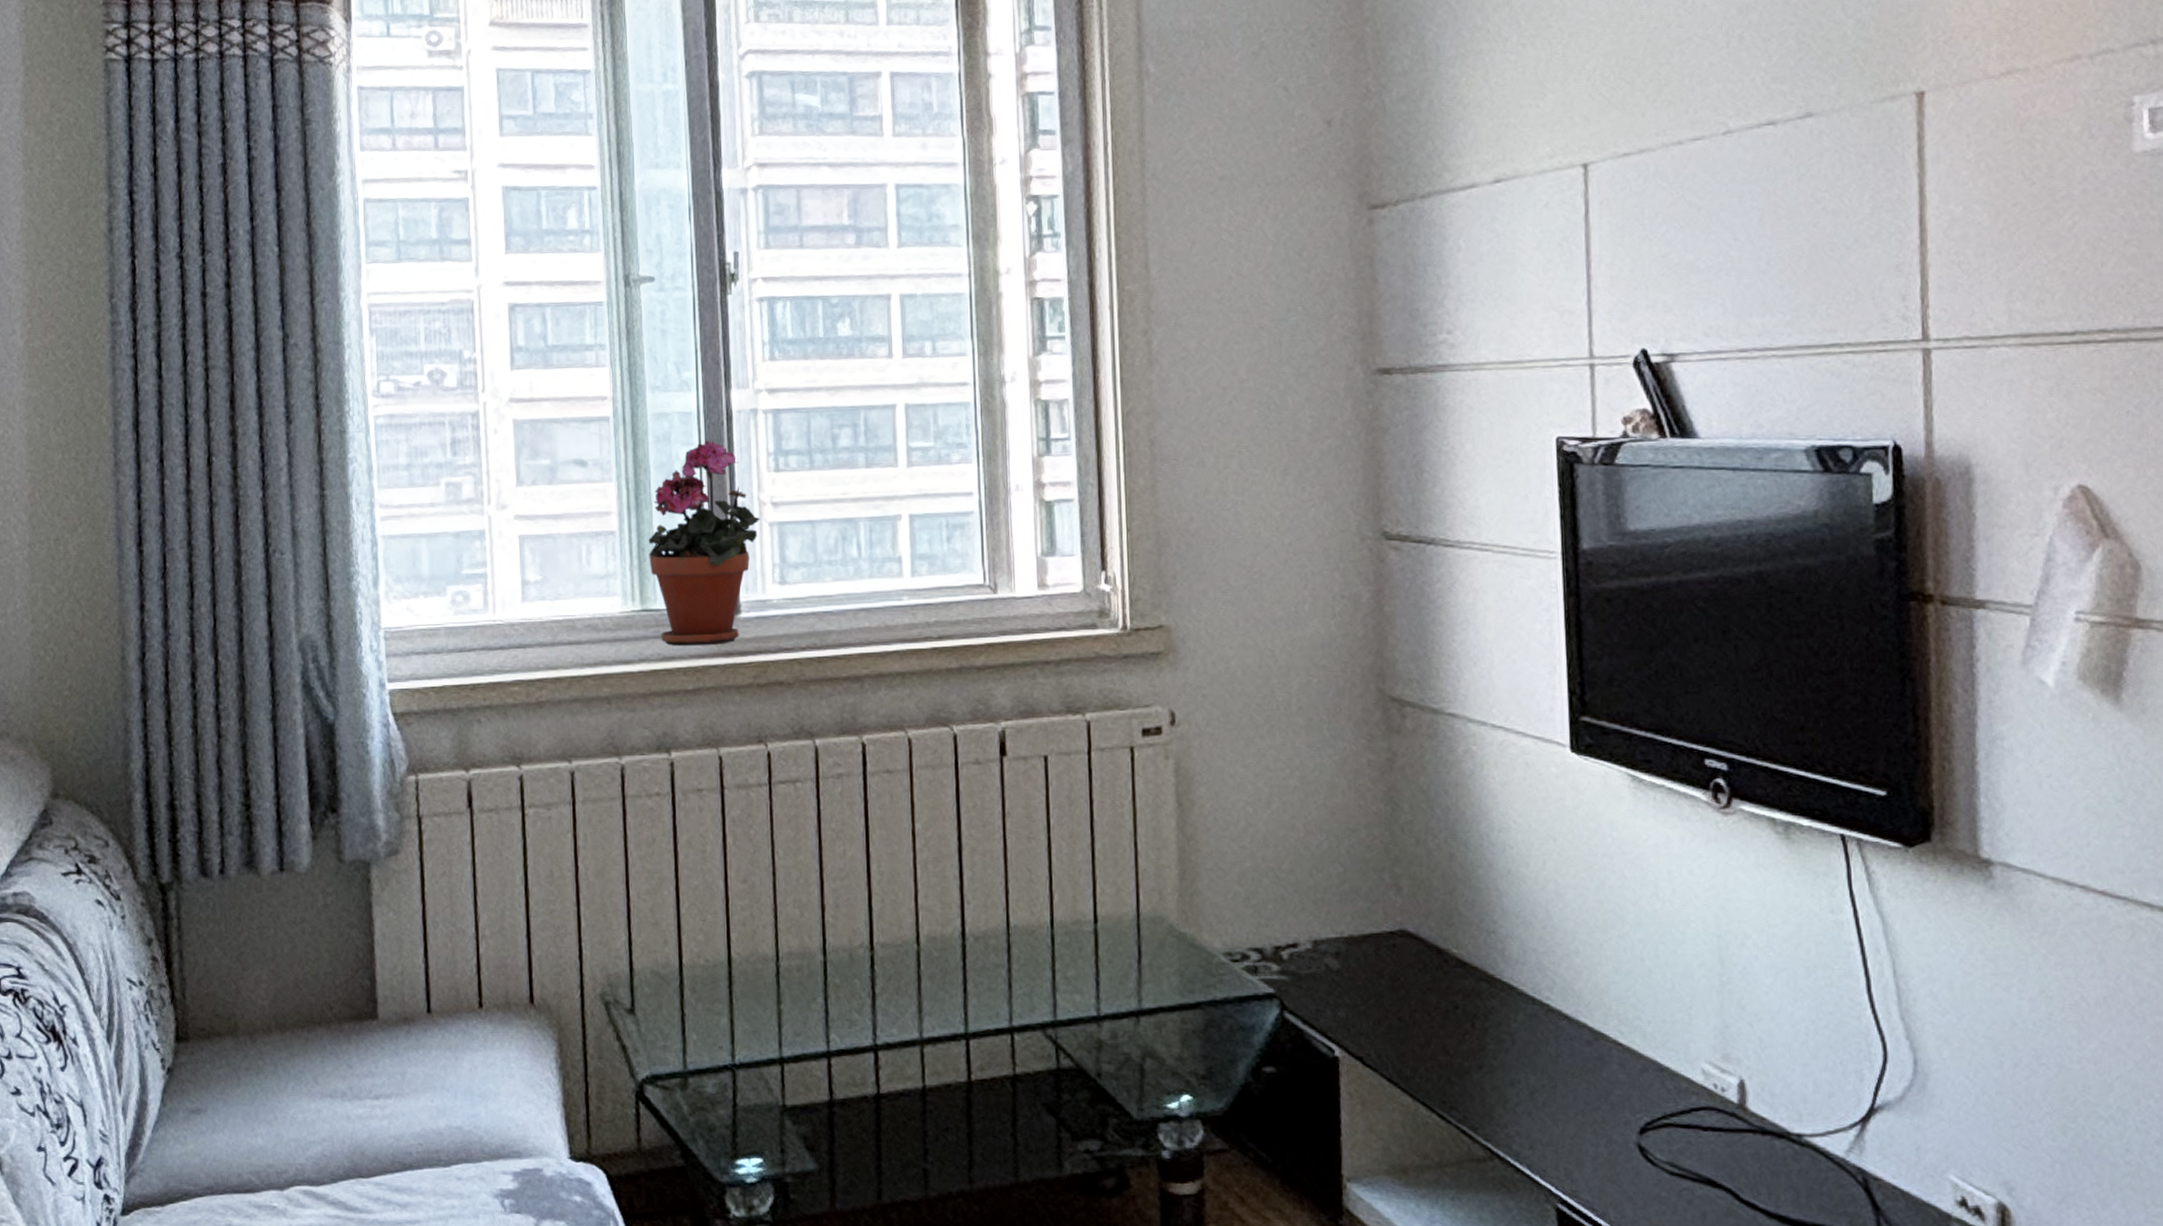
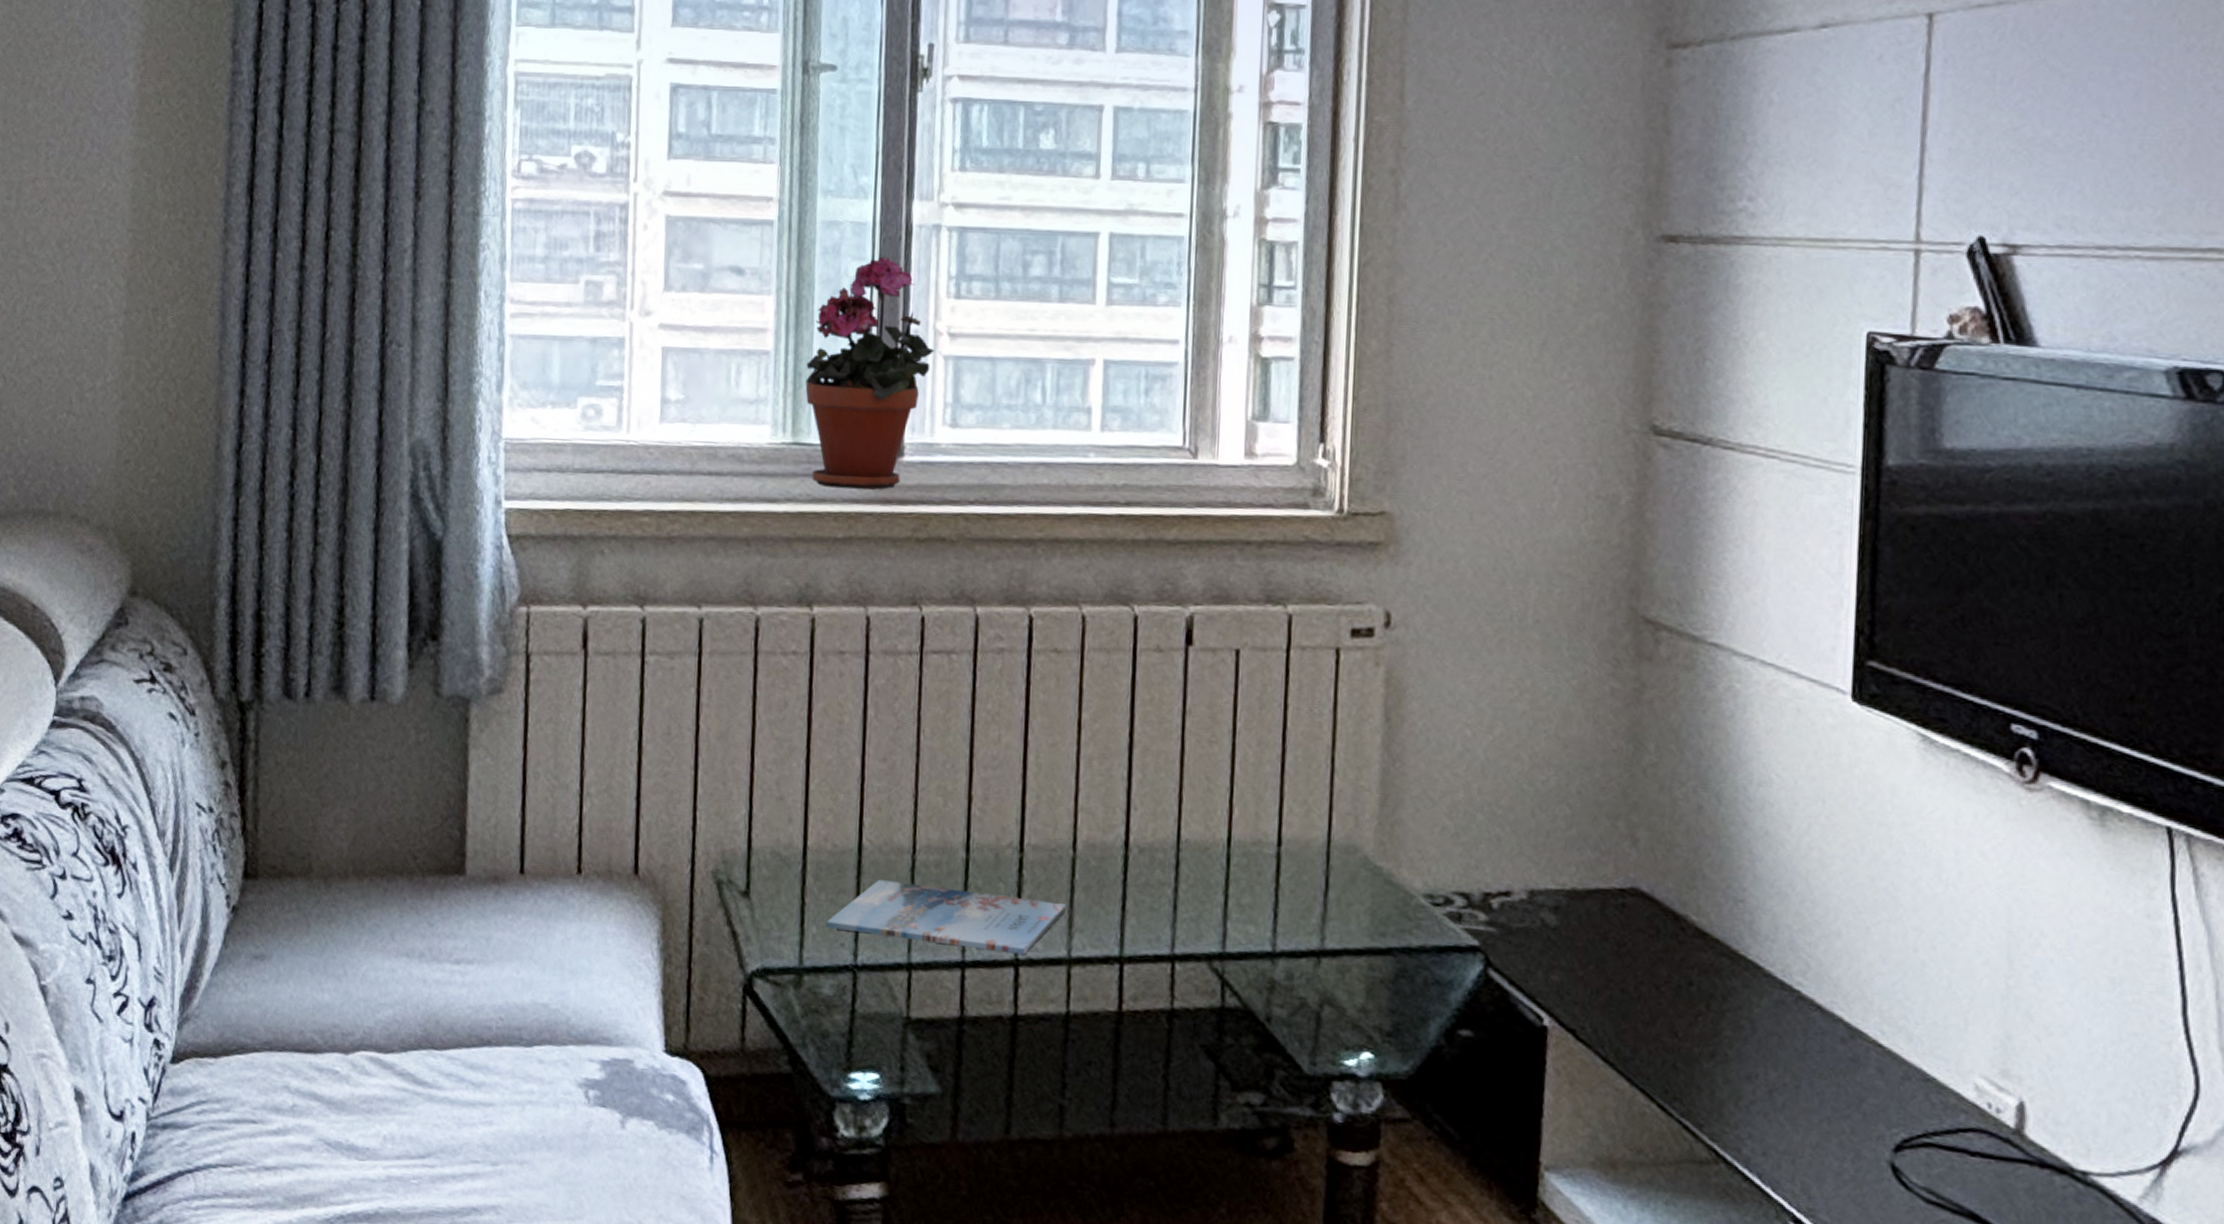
magazine: none [704,987,915,1040] -> present [825,880,1067,955]

